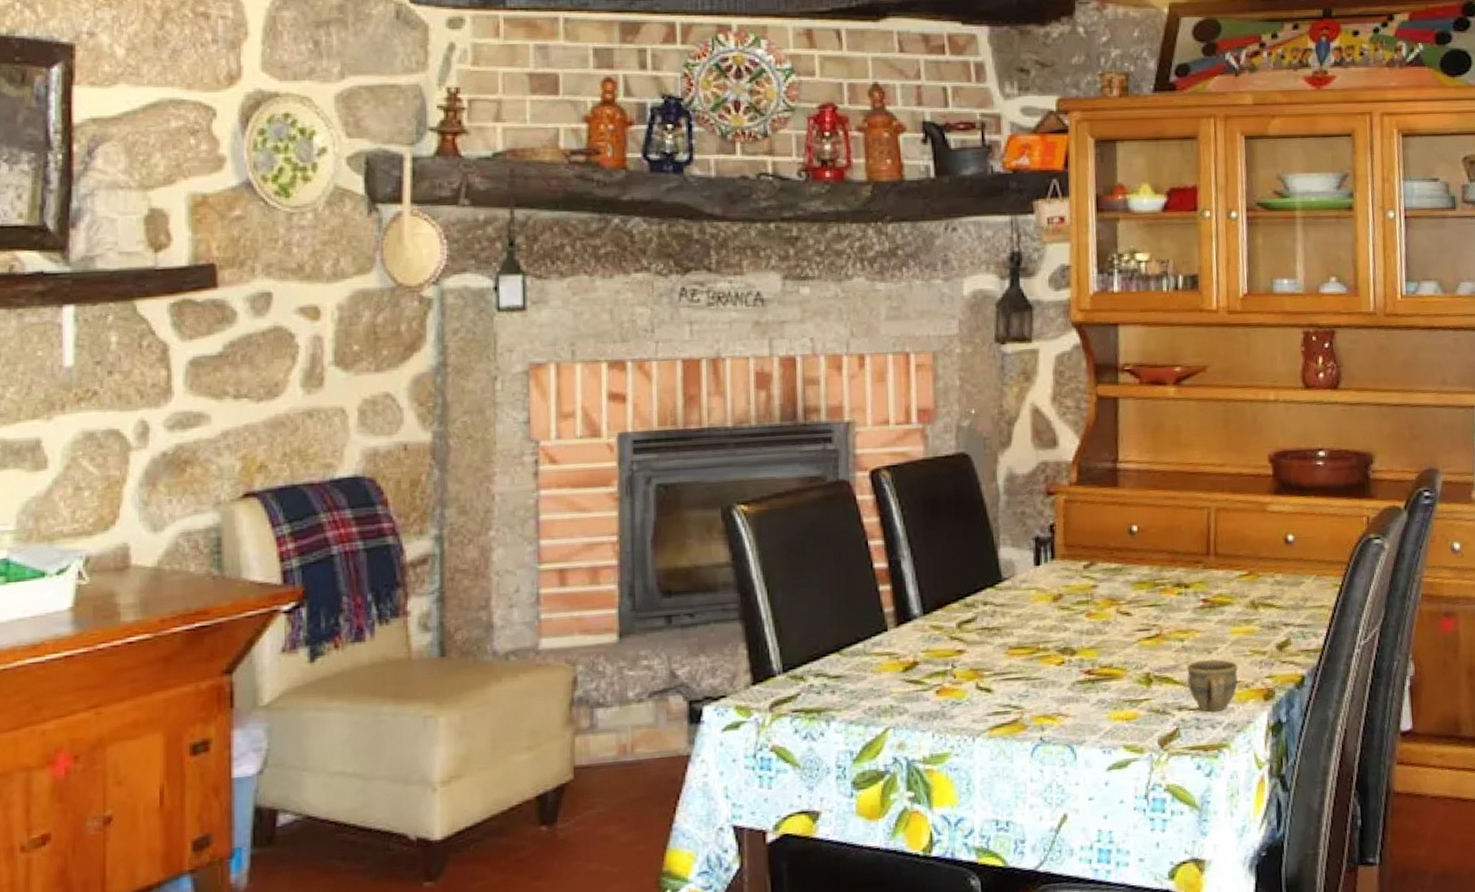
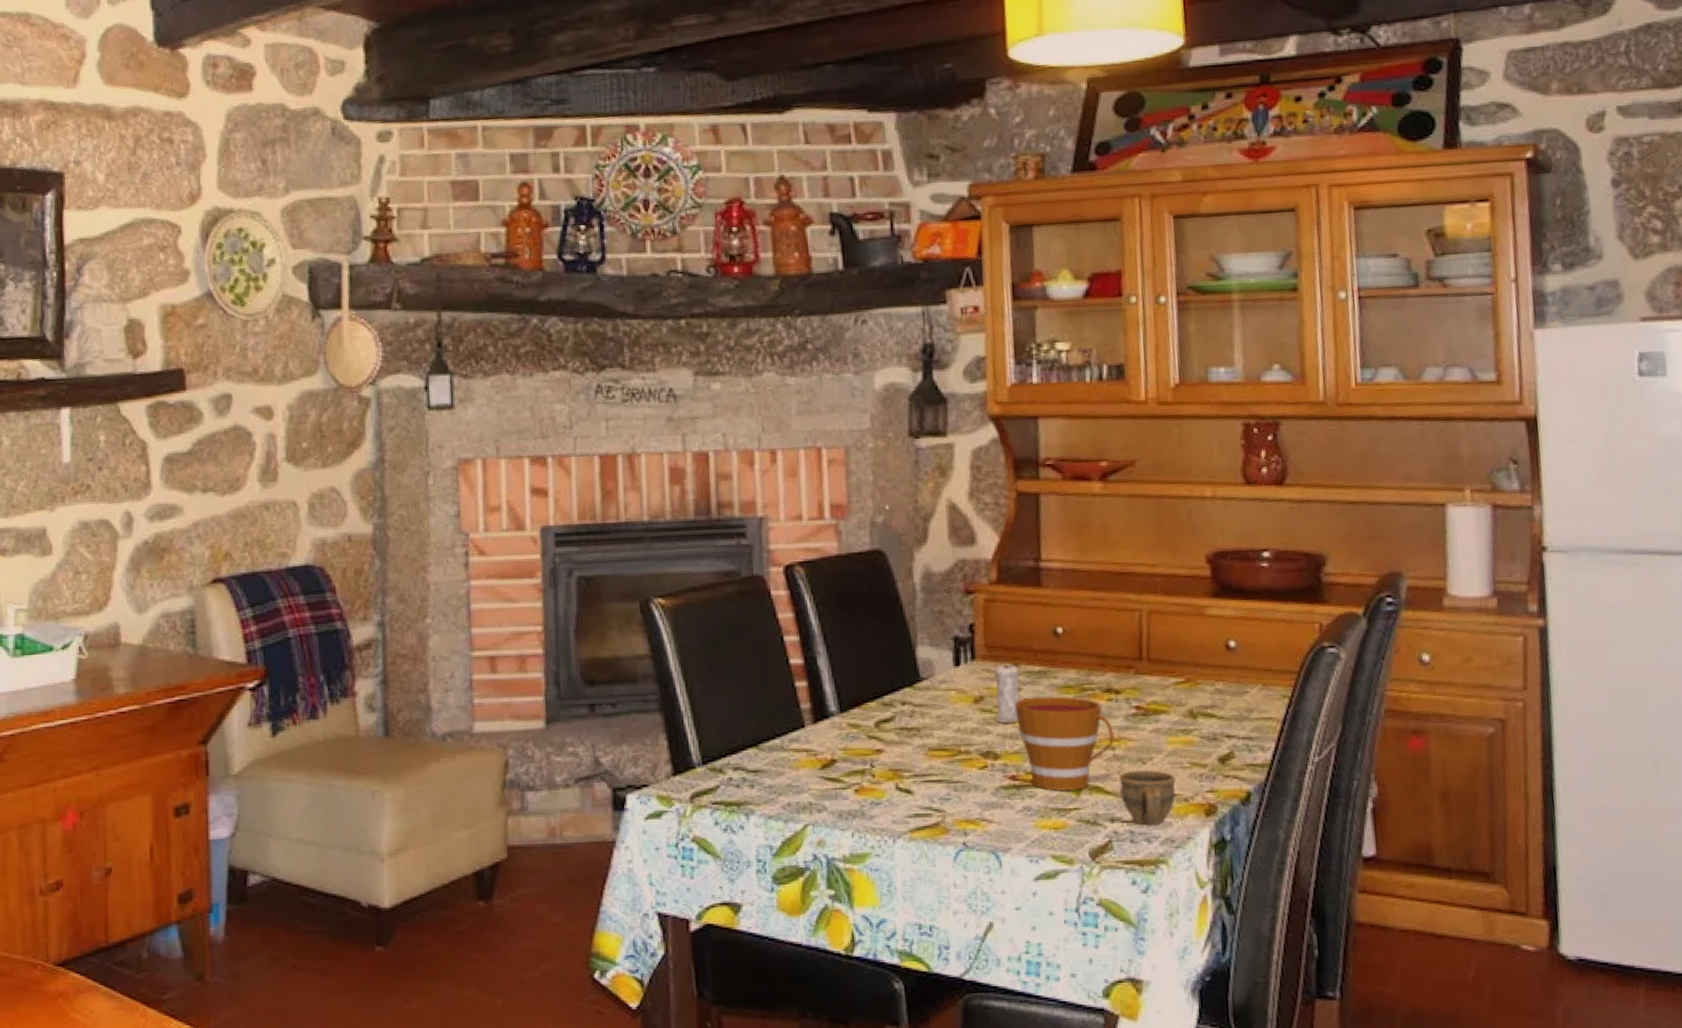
candle: none [1073,555,1097,619] -> present [994,656,1021,723]
cup: none [1091,592,1183,683] -> present [1014,696,1114,791]

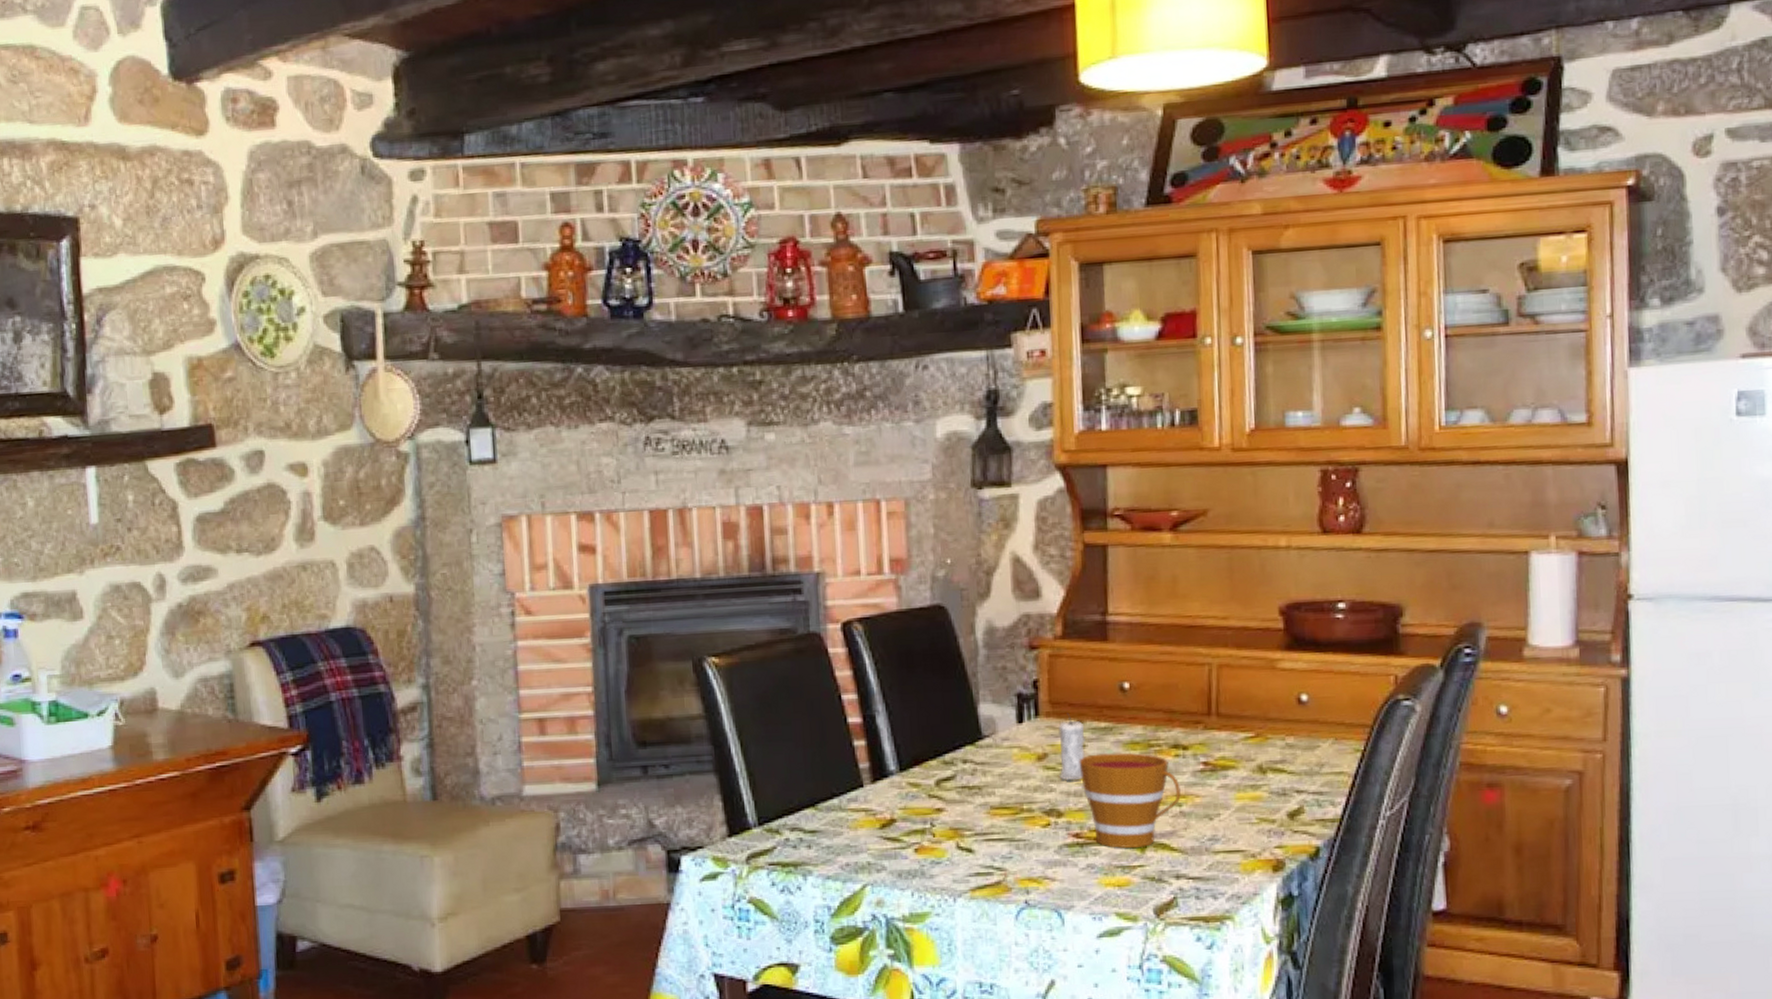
cup: present [1118,769,1177,826] -> none [1184,825,1244,882]

